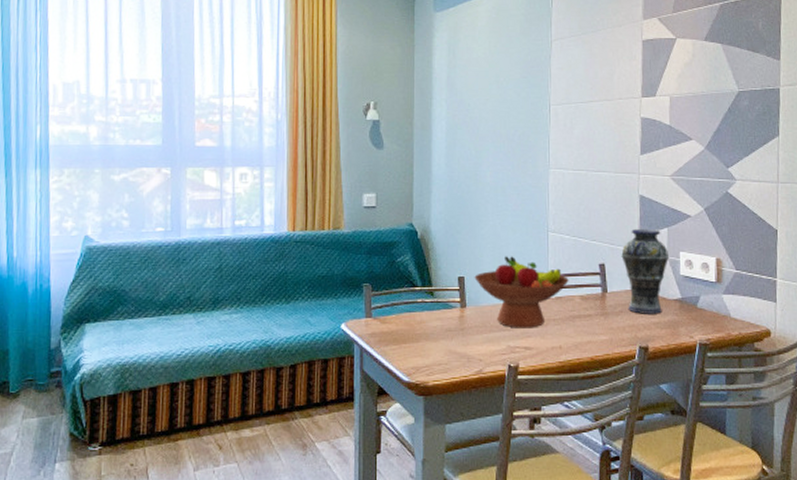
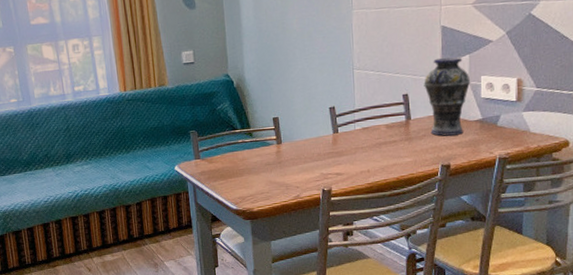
fruit bowl: present [474,256,569,328] -> none [287,95,375,158]

